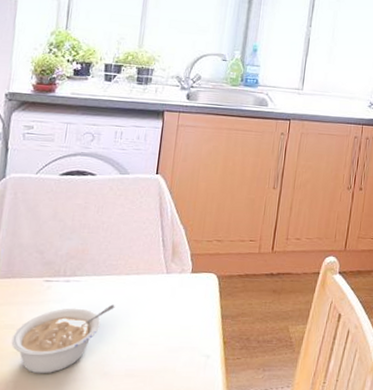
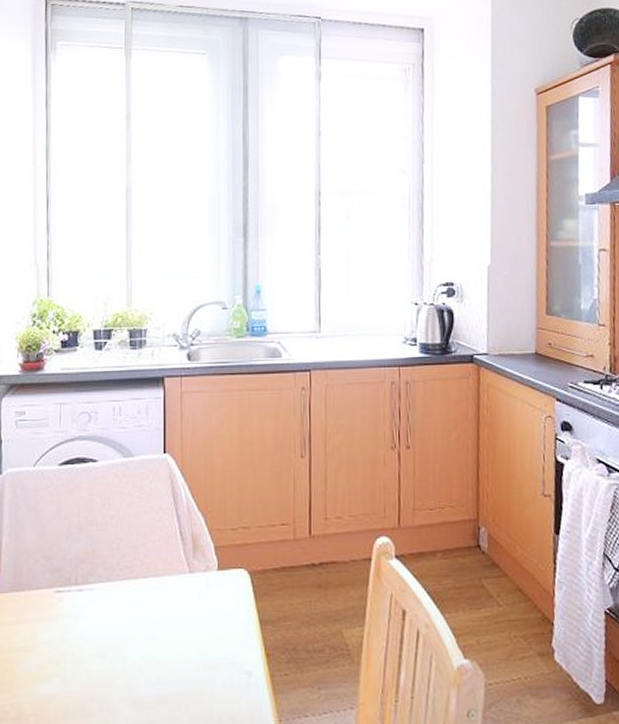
legume: present [11,304,115,374] -> none [27,615,136,705]

